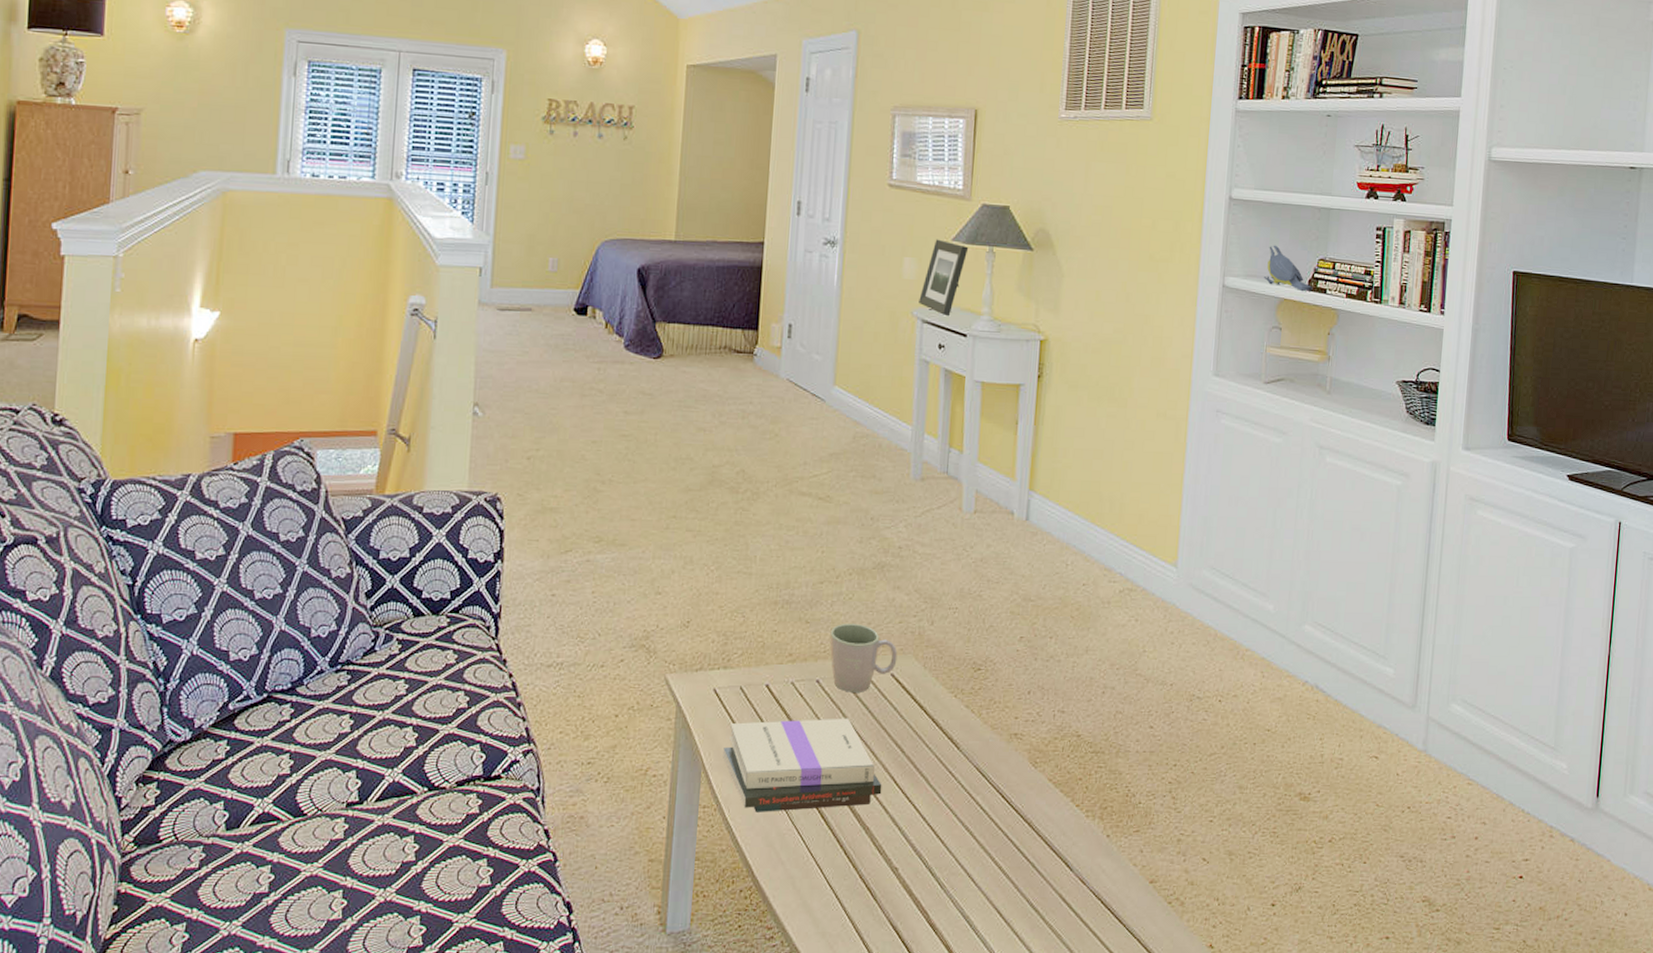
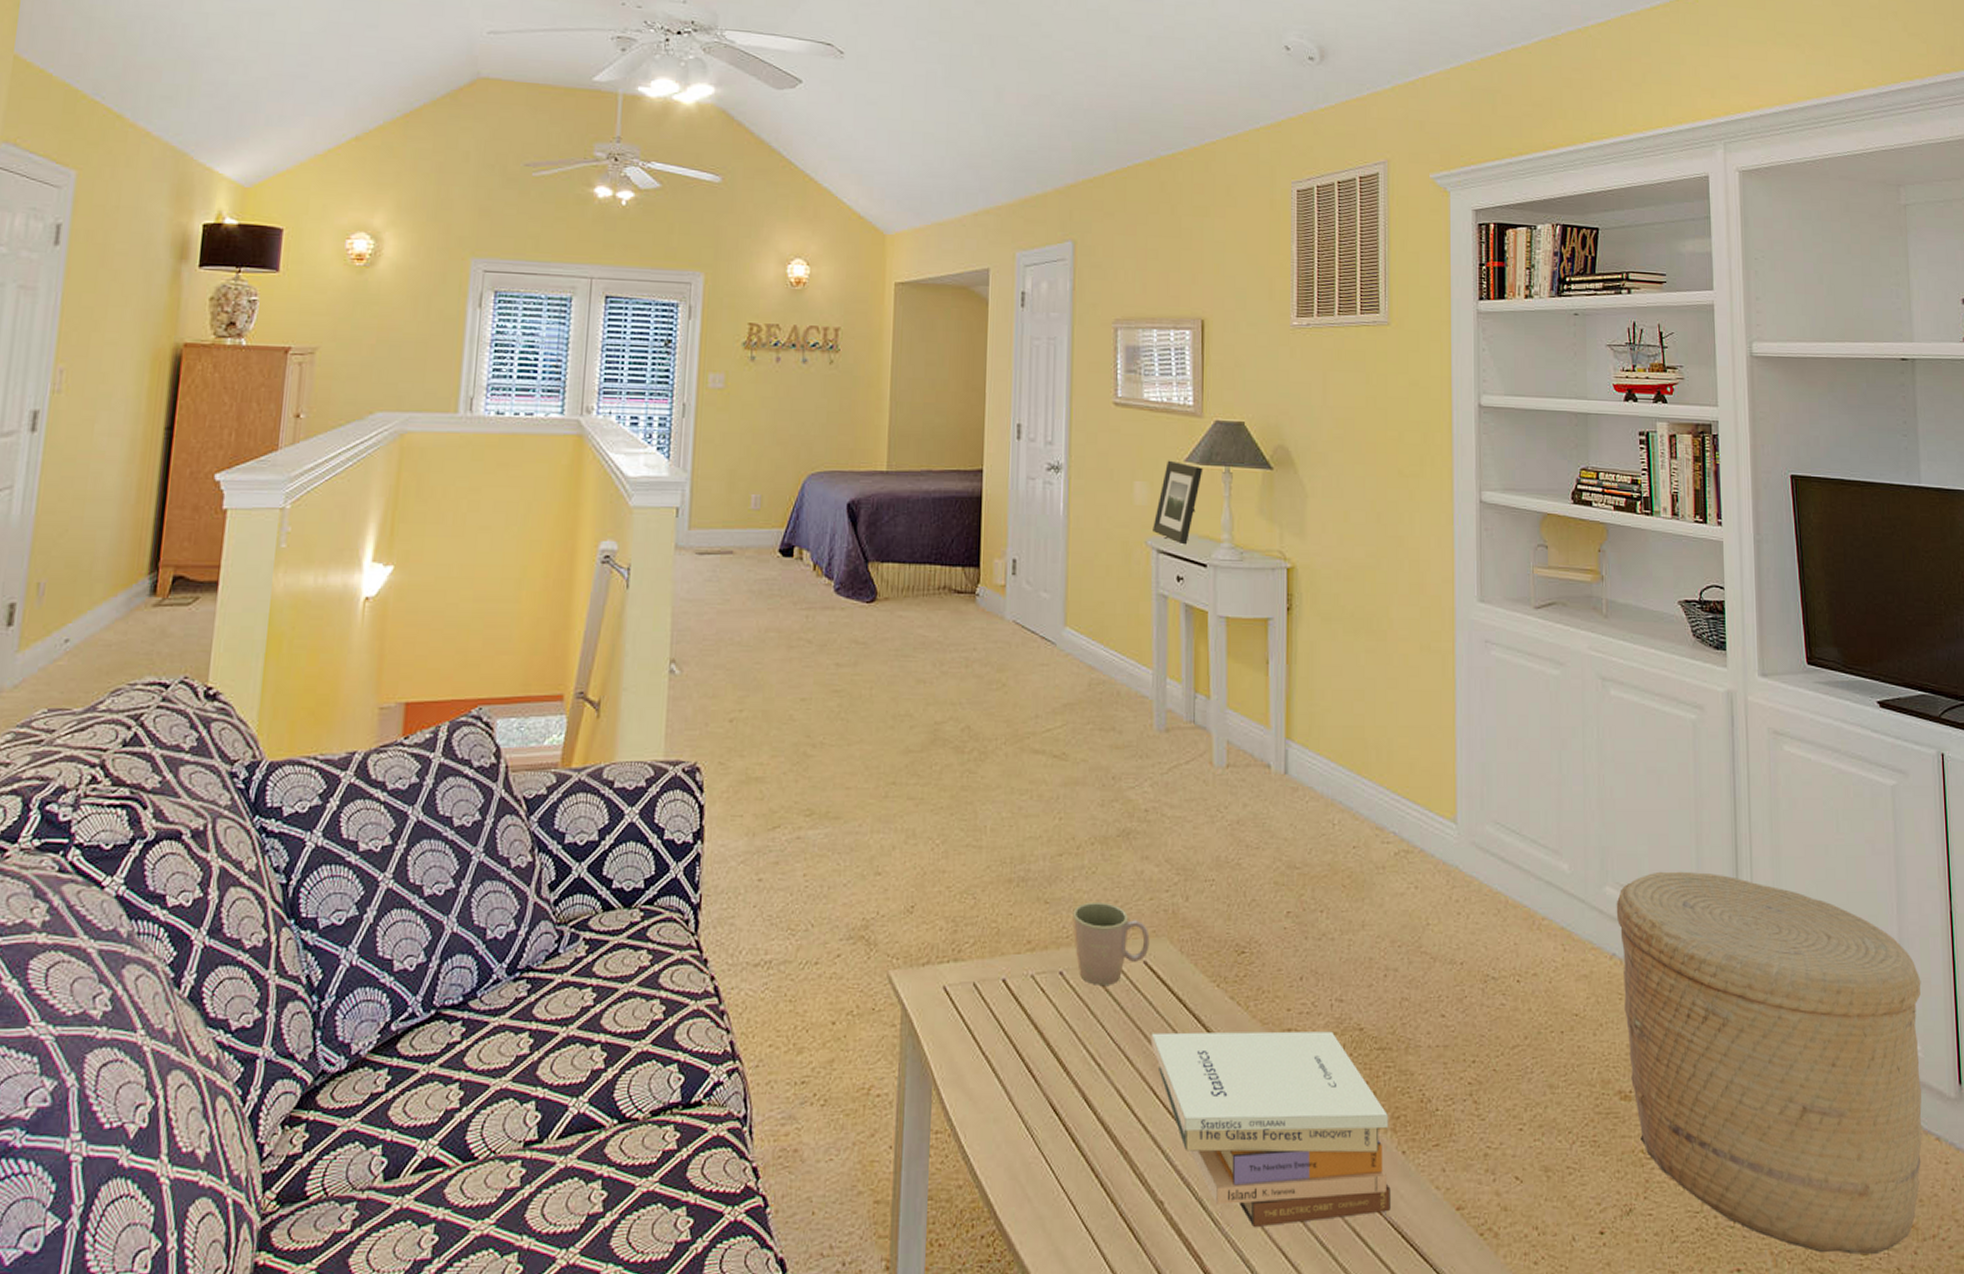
books: present [723,718,882,812] -> none [956,1016,1140,1137]
books: none [893,733,1098,890] -> present [1150,1031,1391,1227]
decorative bird: present [1264,245,1313,291] -> none [1523,455,1577,504]
woven basket: none [1311,614,1575,929] -> present [1616,871,1923,1255]

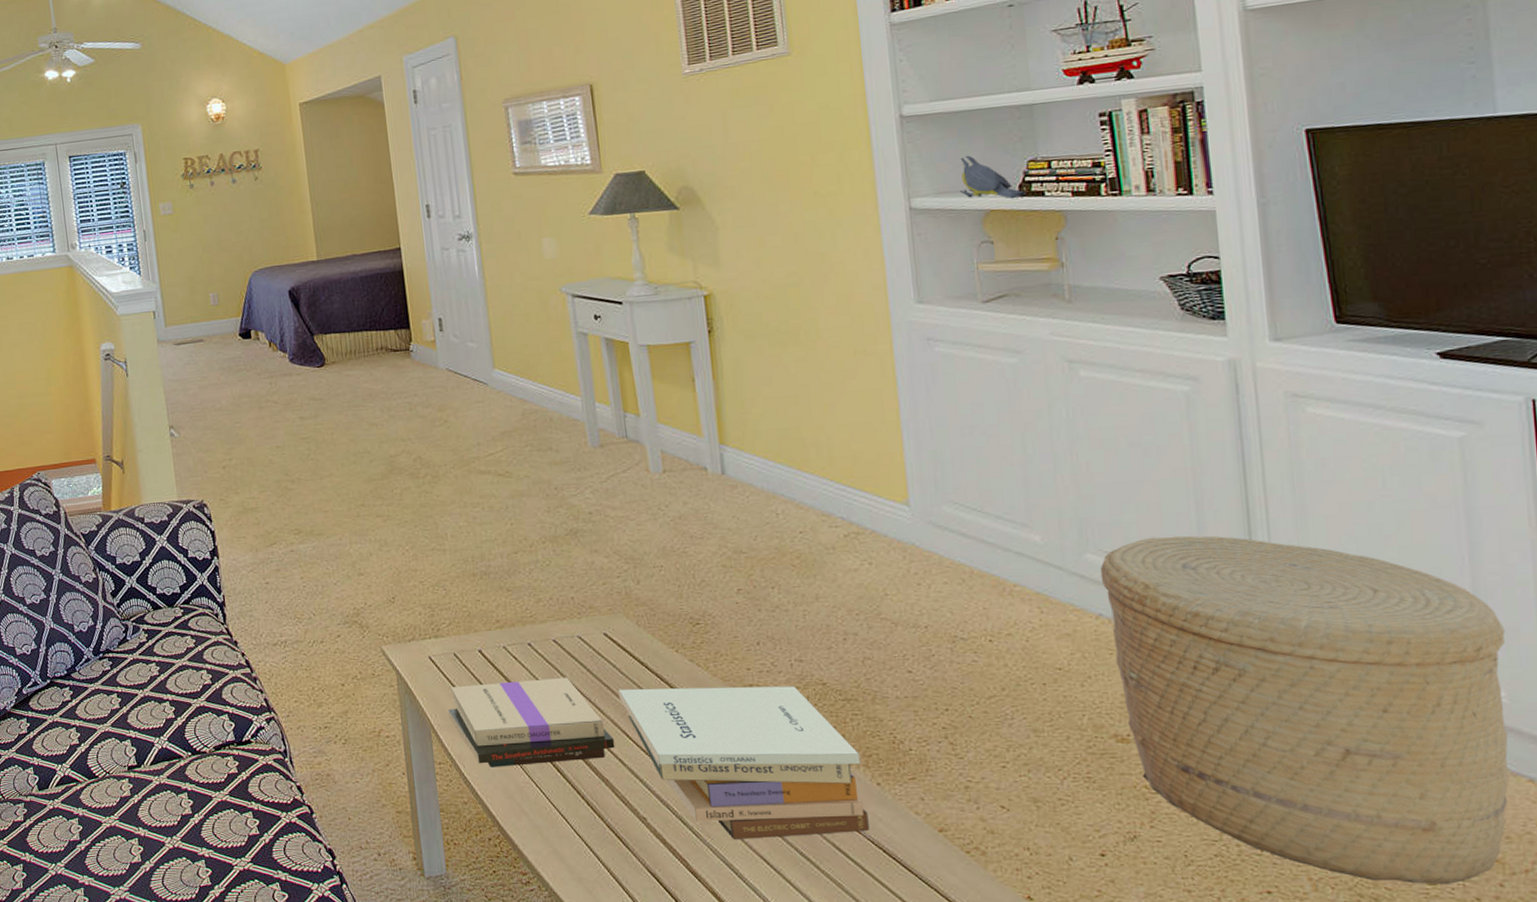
books: none [956,1016,1140,1137] -> present [448,677,615,767]
mug: present [1072,901,1150,985] -> none [533,588,608,653]
picture frame: present [1153,460,1203,545] -> none [565,215,609,288]
decorative bird: none [1523,455,1577,504] -> present [960,155,1026,198]

